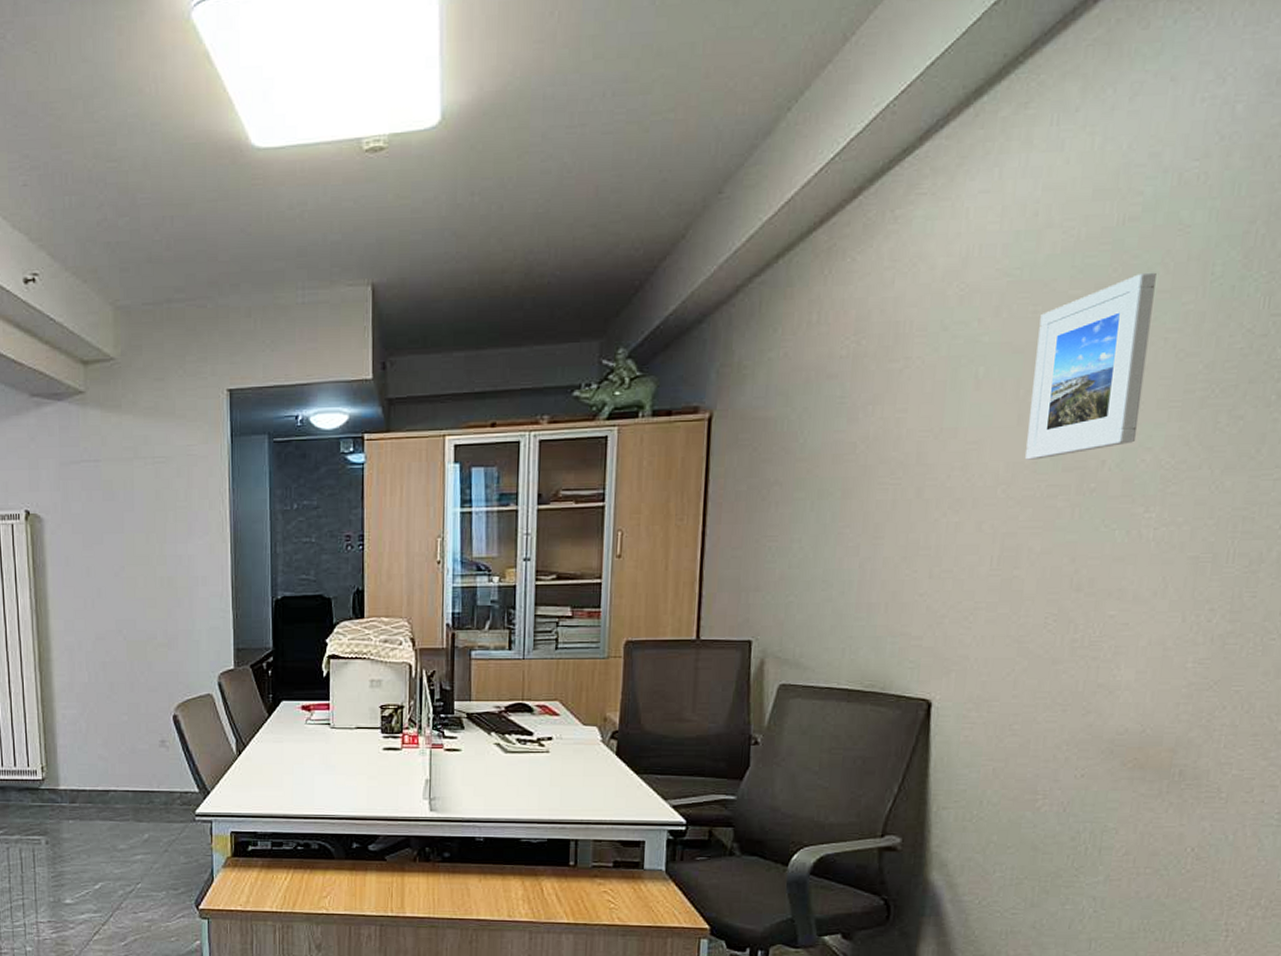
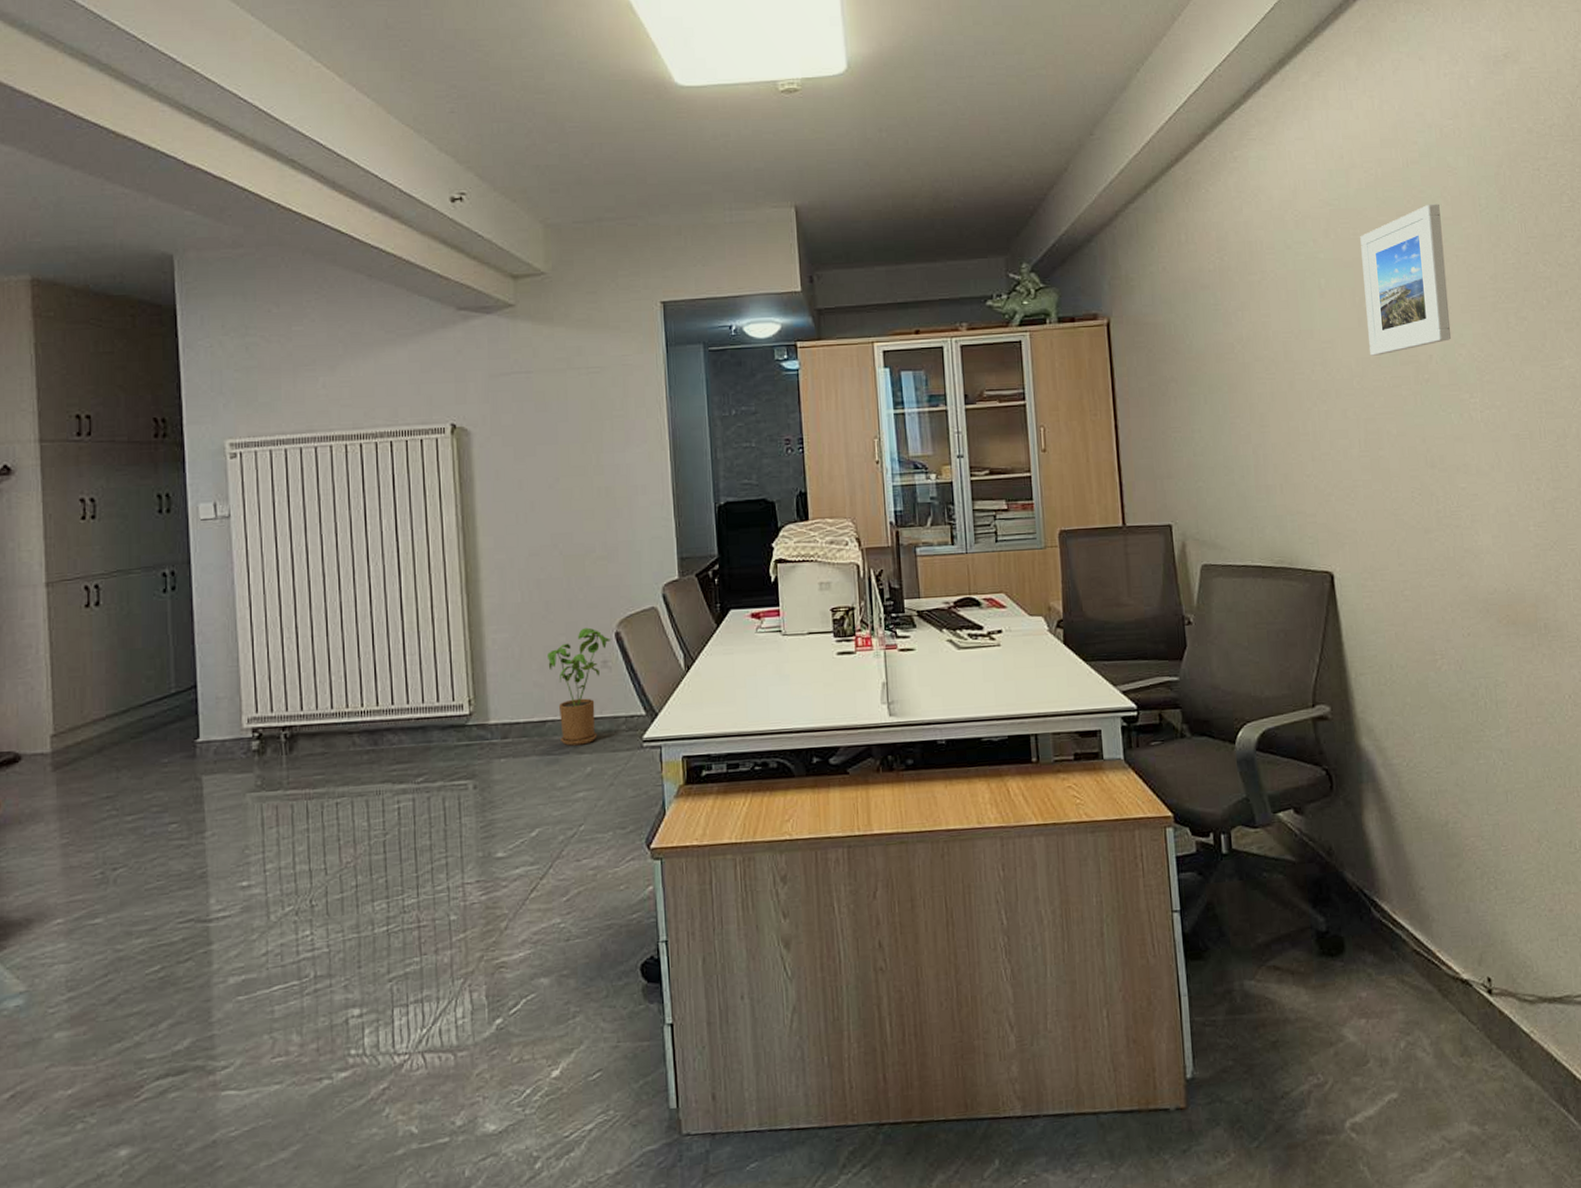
house plant: none [111,709,170,814] -> present [548,627,612,746]

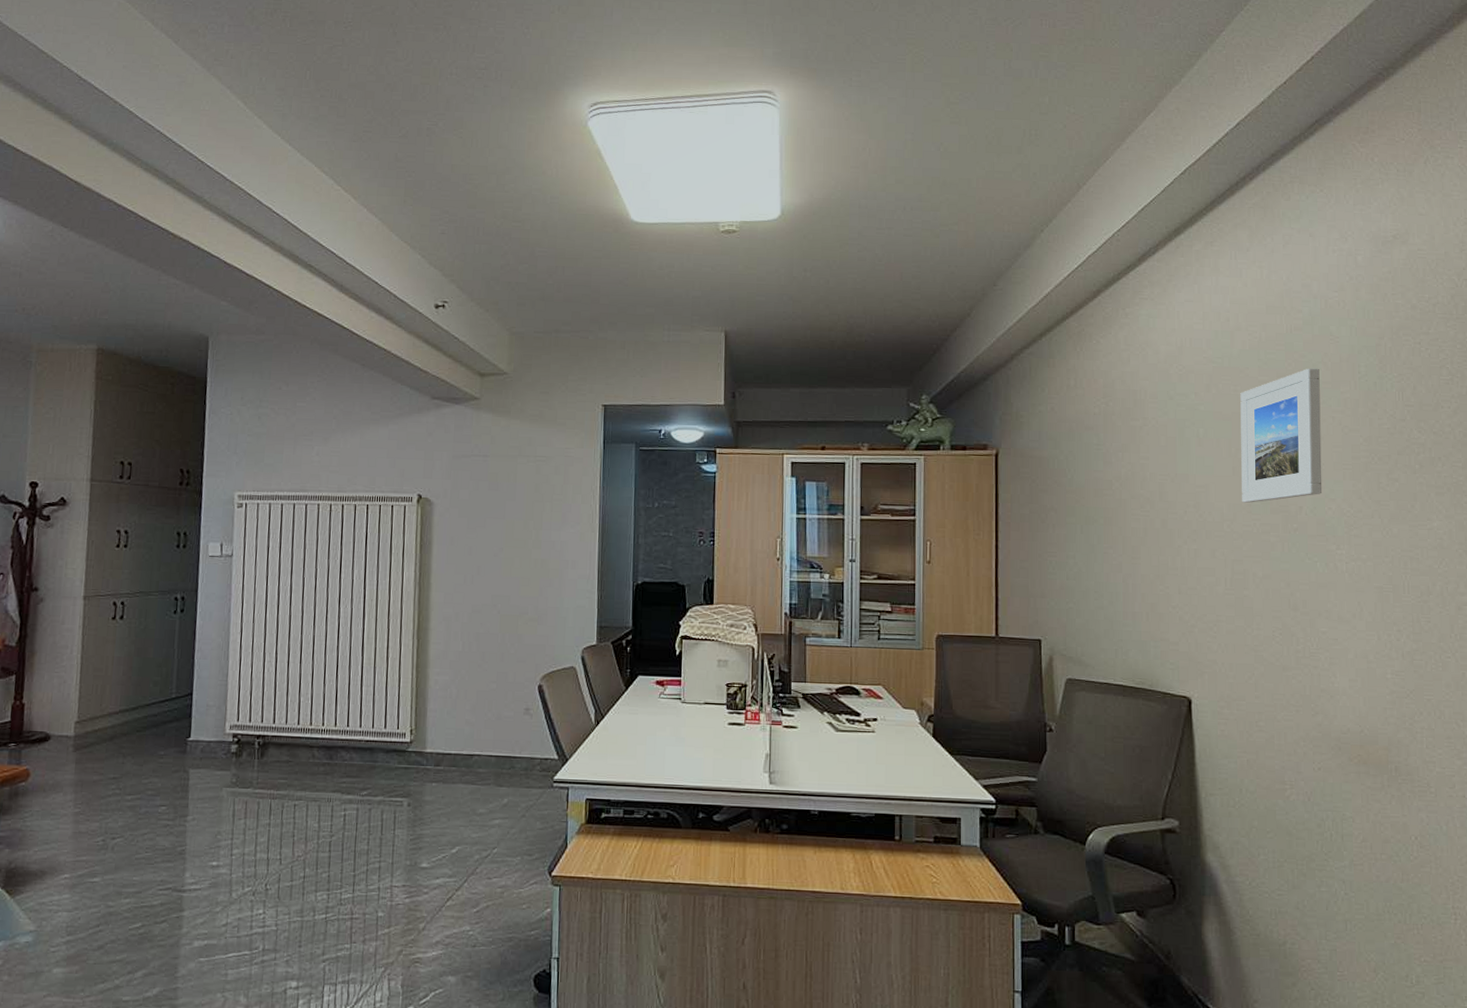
house plant: present [548,627,612,746] -> none [479,678,535,779]

